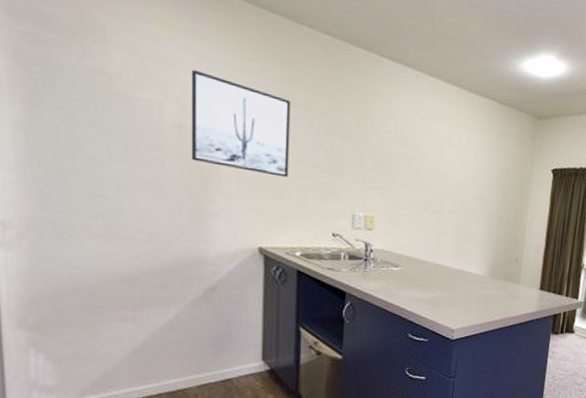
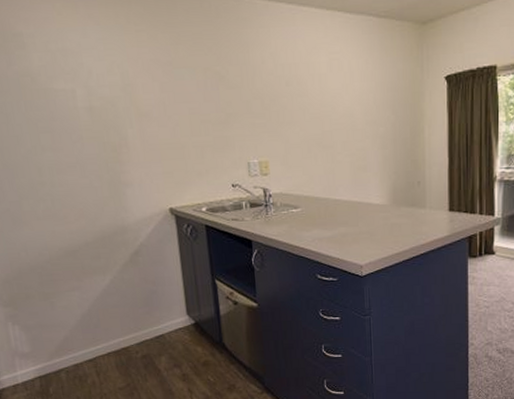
wall art: present [191,69,291,178] -> none [92,53,186,138]

